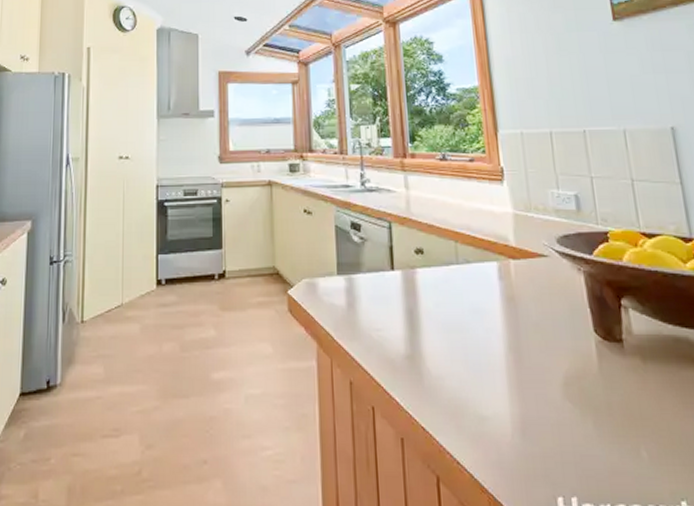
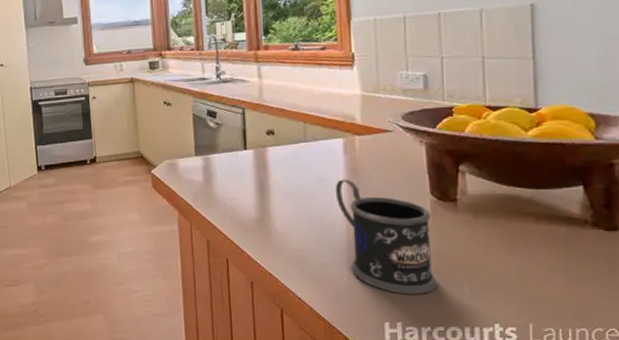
mug: none [491,310,613,460] -> present [335,179,438,294]

